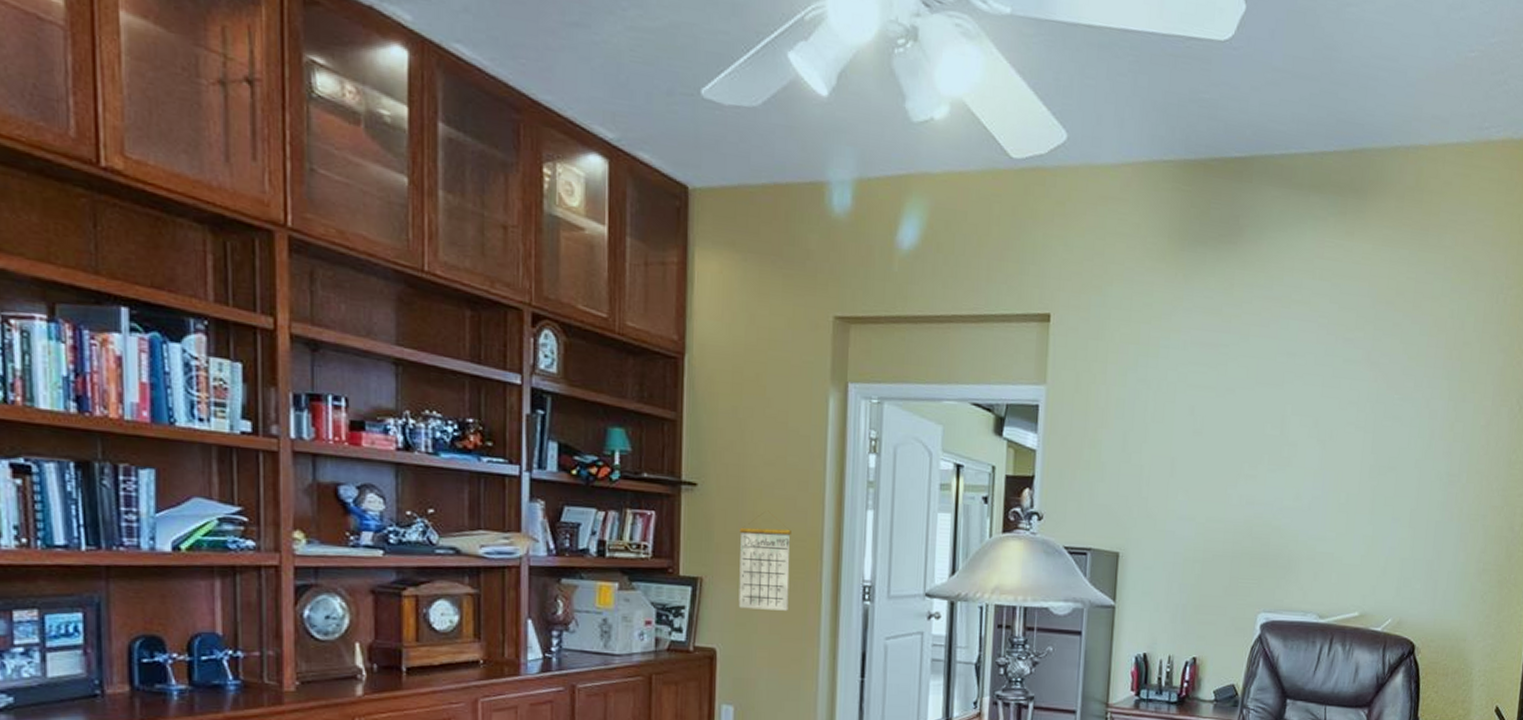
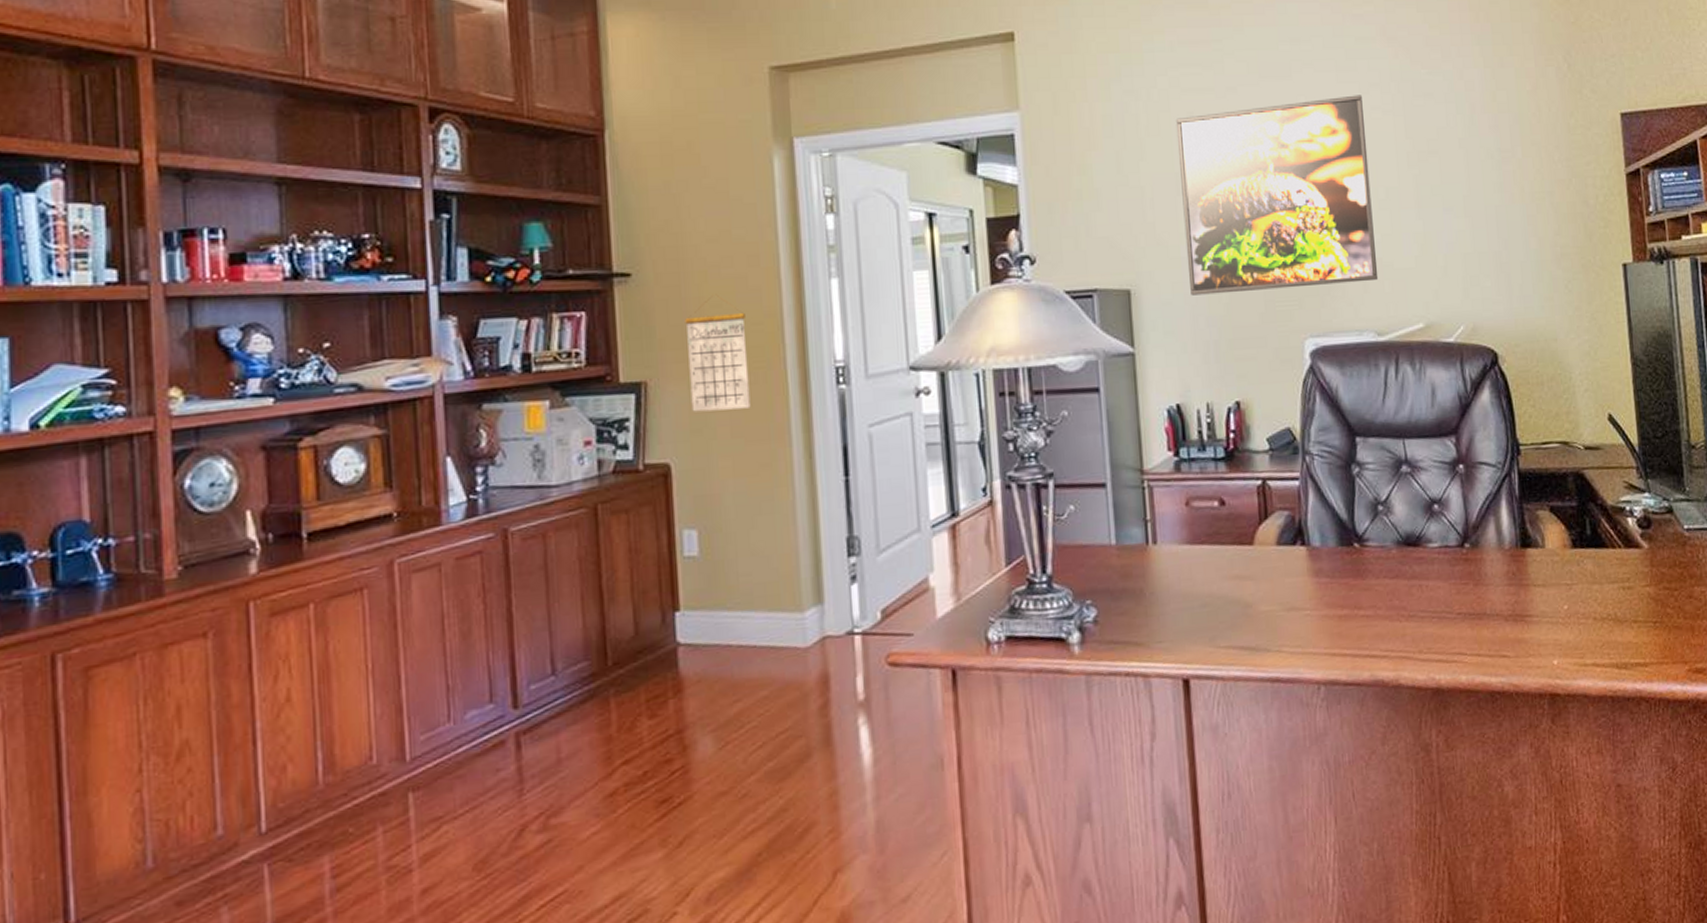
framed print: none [1169,409,1340,572] -> present [1175,95,1379,296]

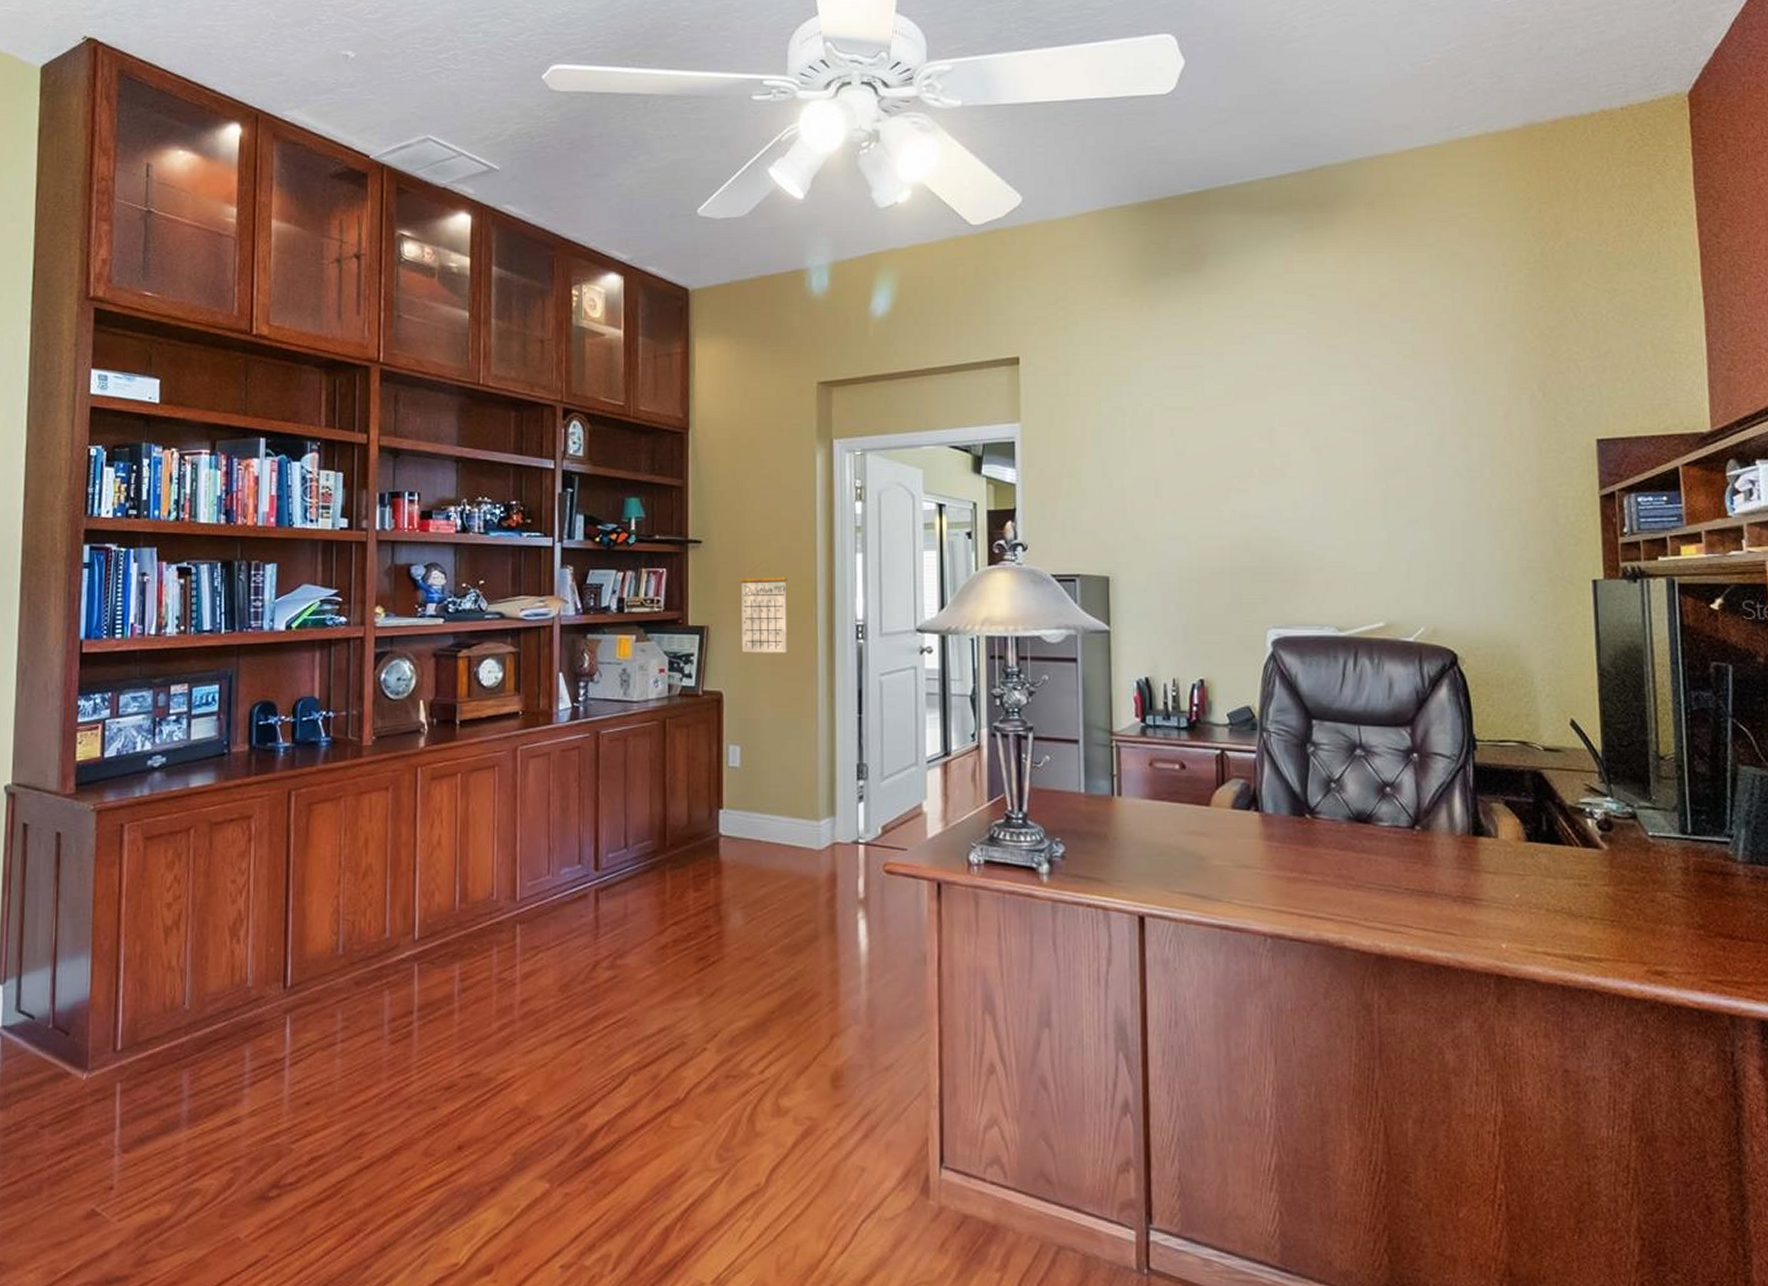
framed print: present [1175,95,1379,296] -> none [1157,416,1342,585]

